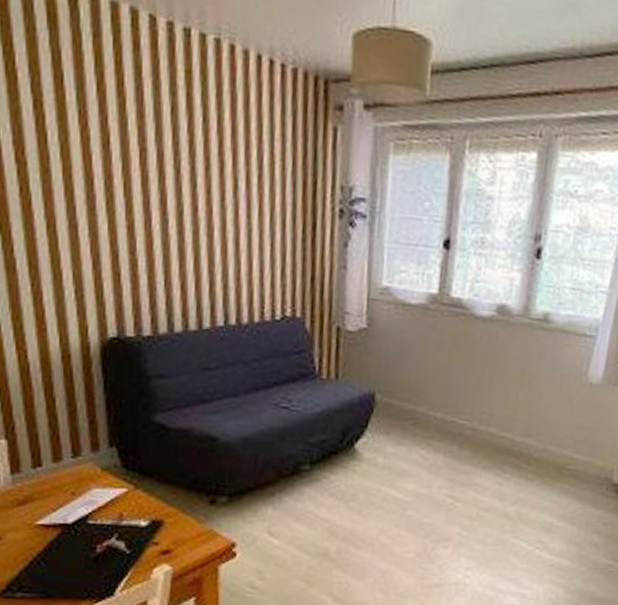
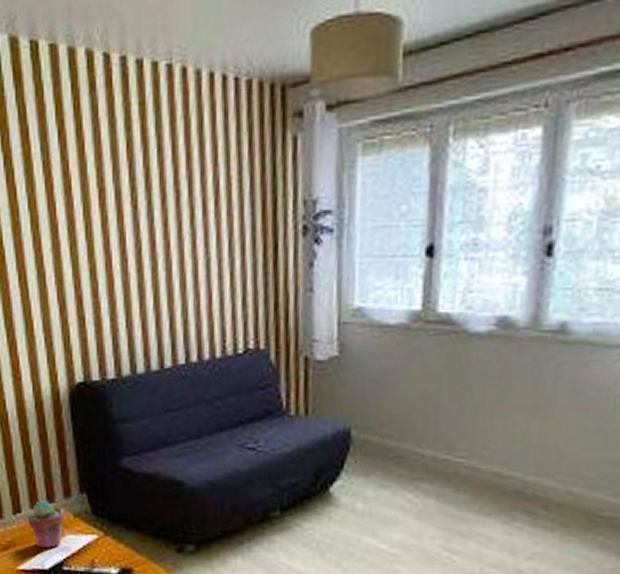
potted succulent: none [49,454,91,503] -> present [27,500,64,549]

